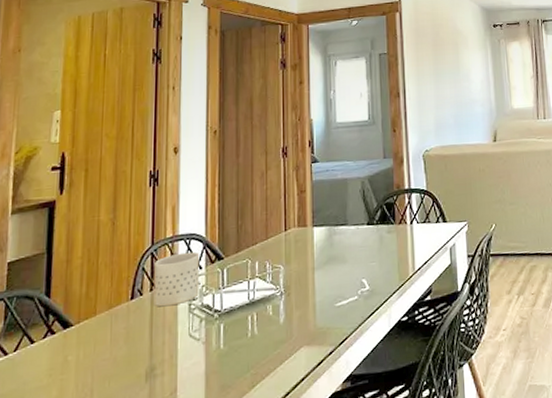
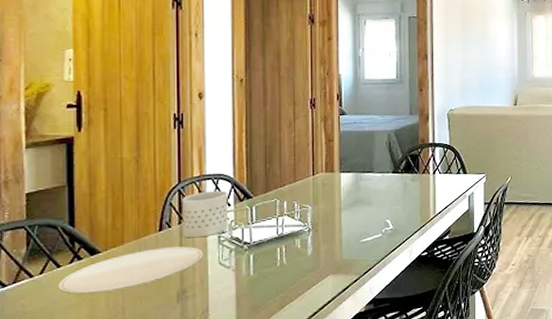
plate: none [30,316,173,374] -> present [58,246,203,295]

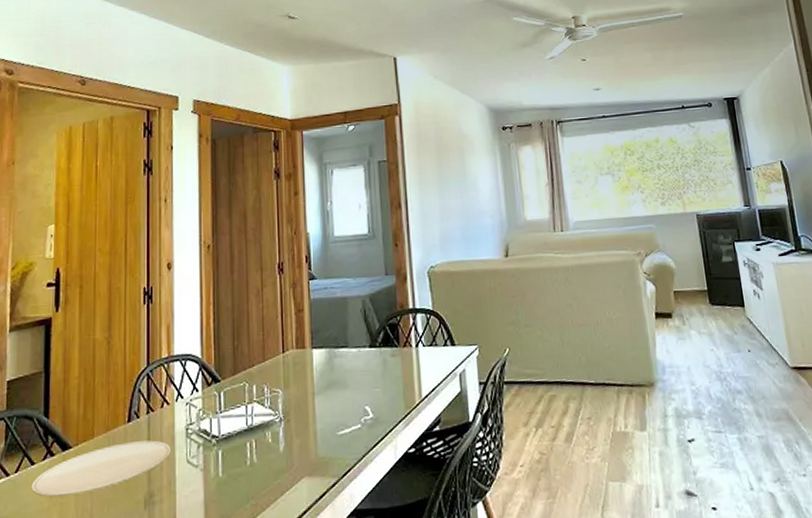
mug: present [182,190,228,238] -> none [150,373,196,431]

